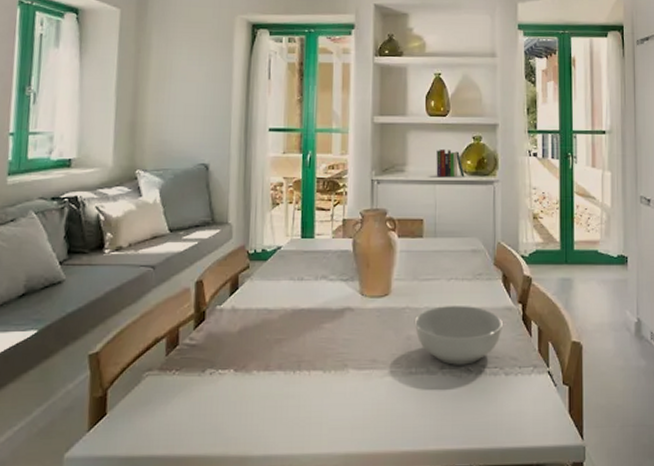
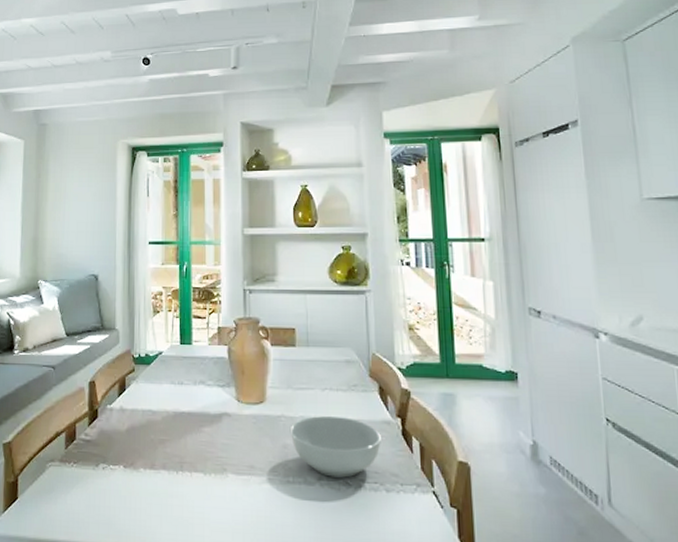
books: present [436,148,465,178] -> none [306,258,335,288]

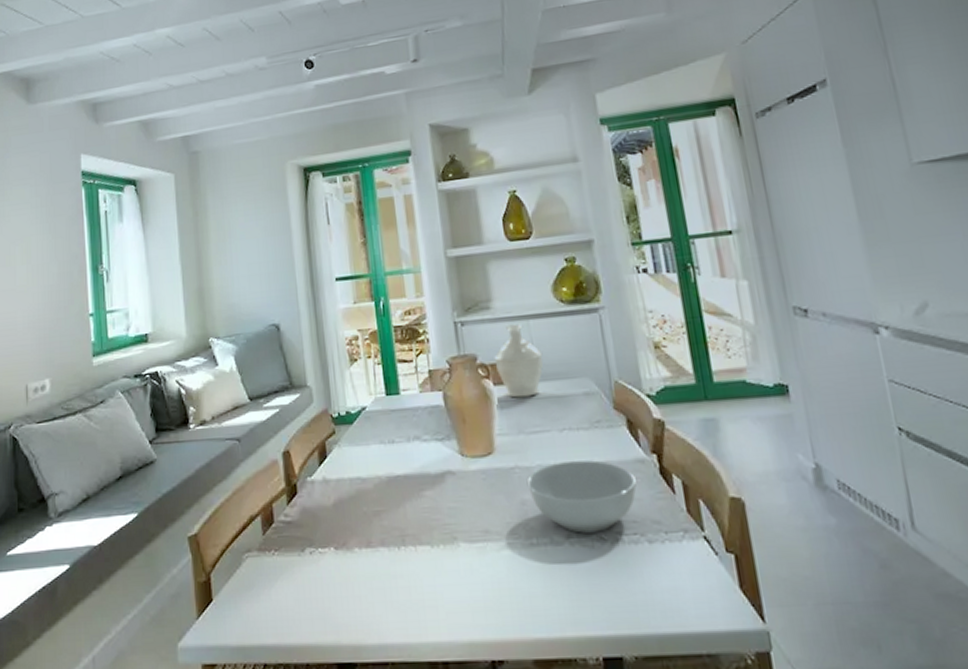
ceramic jug: none [274,296,315,359] -> present [494,323,544,398]

